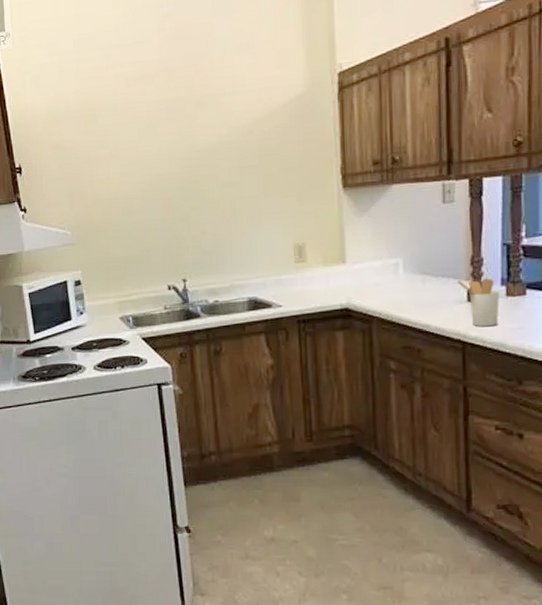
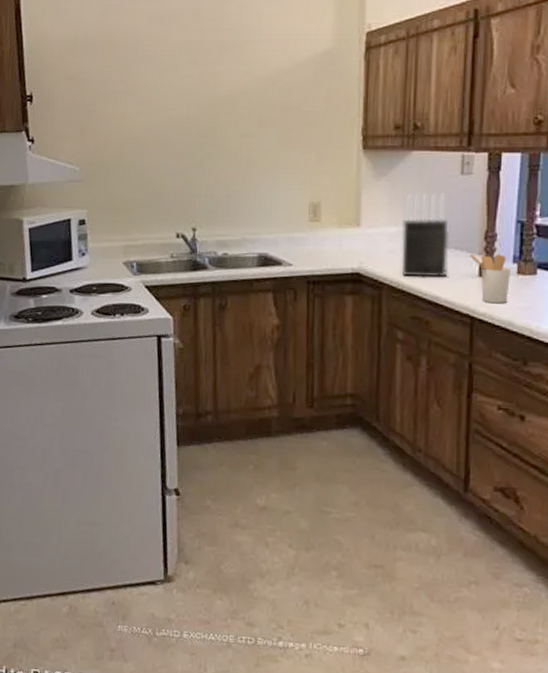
knife block: none [388,223,435,308] -> present [401,193,448,279]

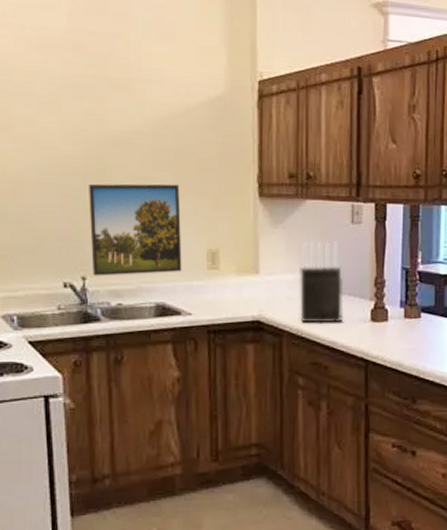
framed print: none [200,139,285,228] -> present [89,183,182,276]
utensil holder: present [470,253,510,304] -> none [362,299,398,347]

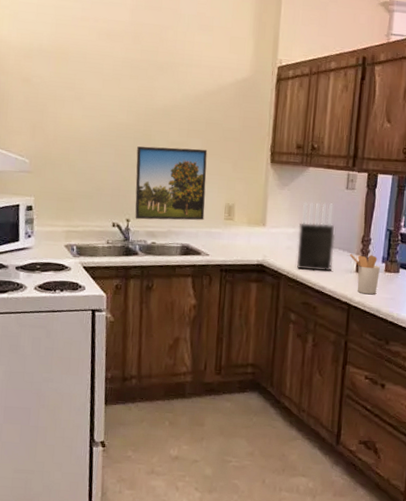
utensil holder: none [362,299,398,347] -> present [350,253,380,295]

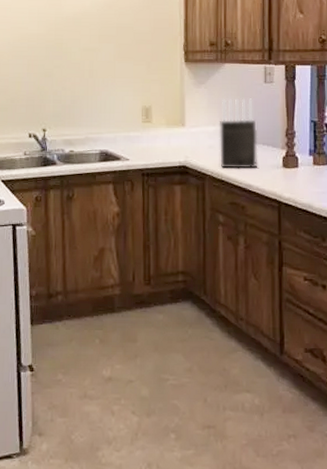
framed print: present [135,146,208,221] -> none [49,53,122,128]
utensil holder: present [350,253,380,295] -> none [275,148,308,190]

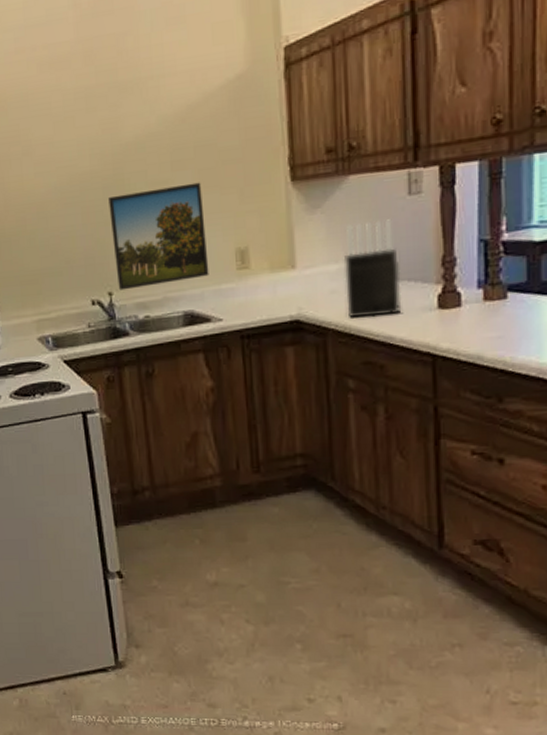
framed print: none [49,53,122,128] -> present [108,182,209,291]

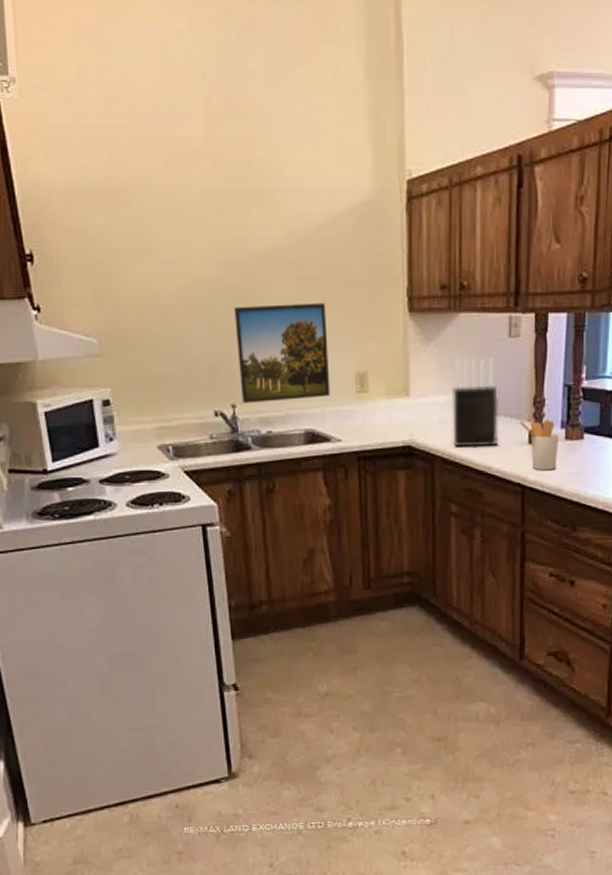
utensil holder: none [426,280,476,337] -> present [520,420,559,471]

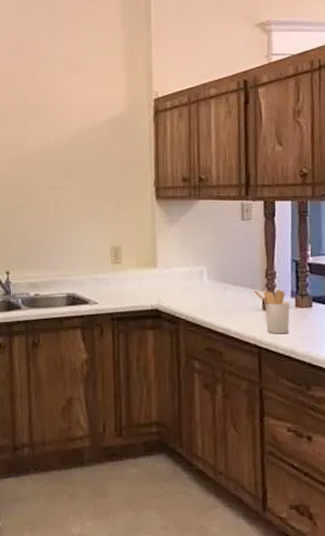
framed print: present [234,302,330,404] -> none [12,191,89,271]
knife block: present [453,358,498,449] -> none [194,237,235,313]

